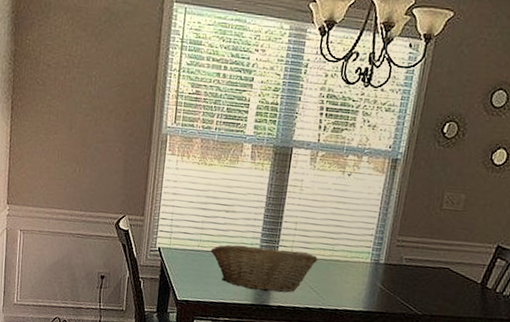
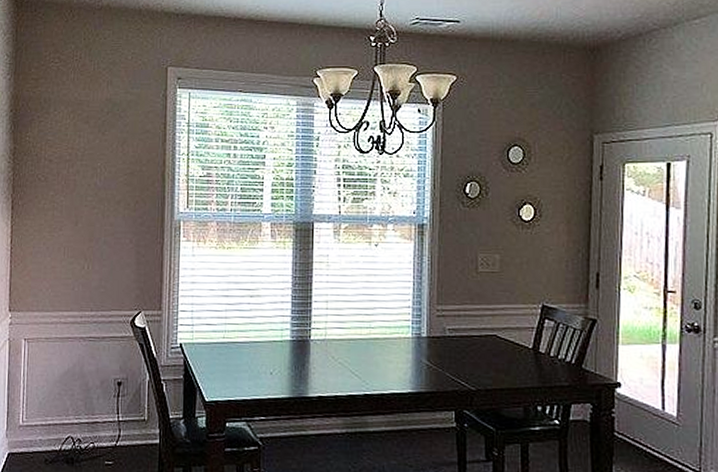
fruit basket: present [210,244,318,293] -> none [237,328,355,382]

